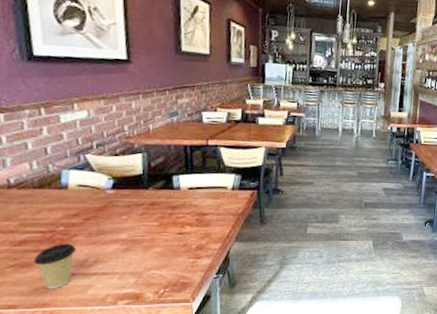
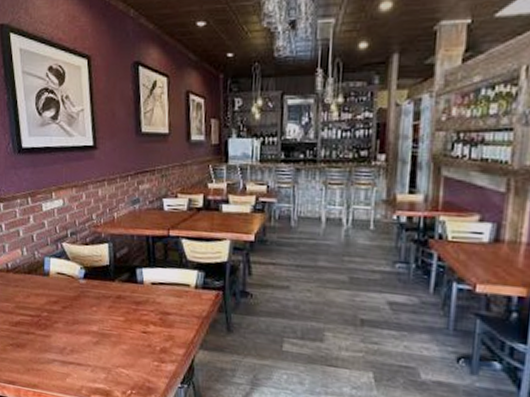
coffee cup: present [33,243,76,290] -> none [25,328,57,373]

